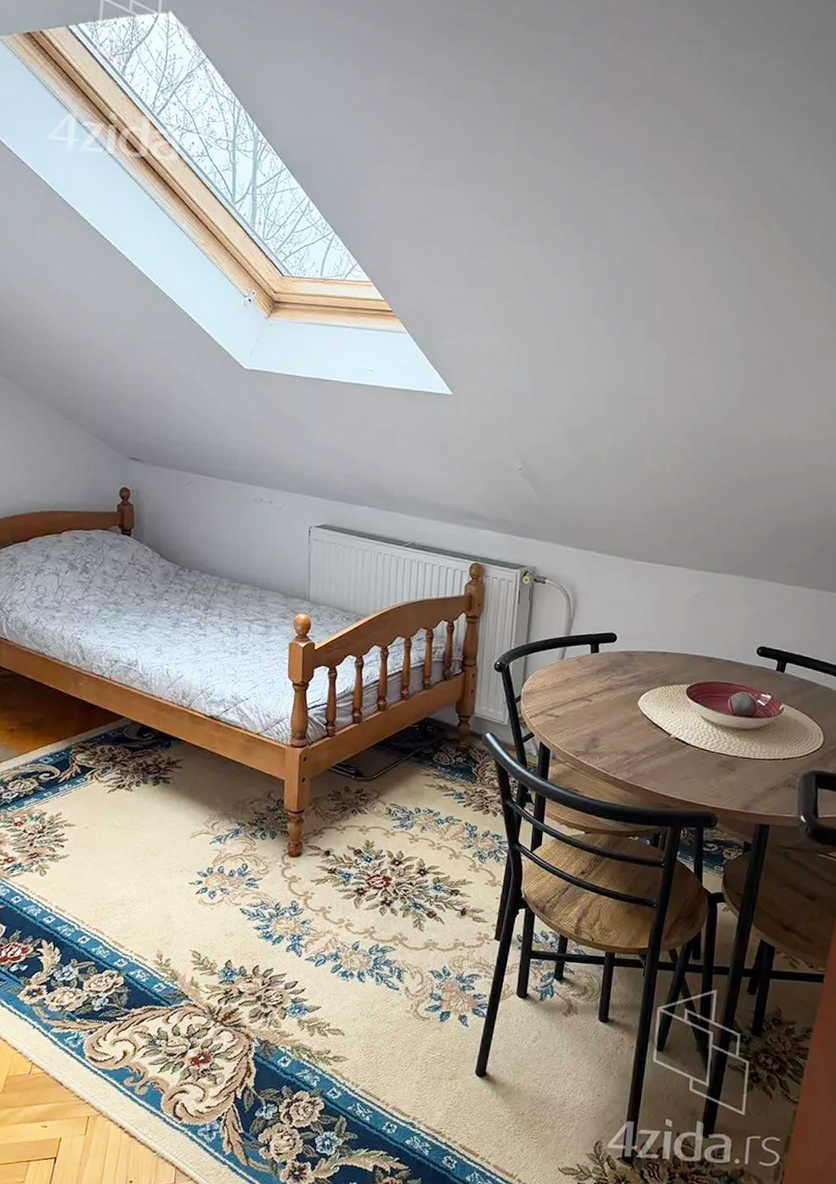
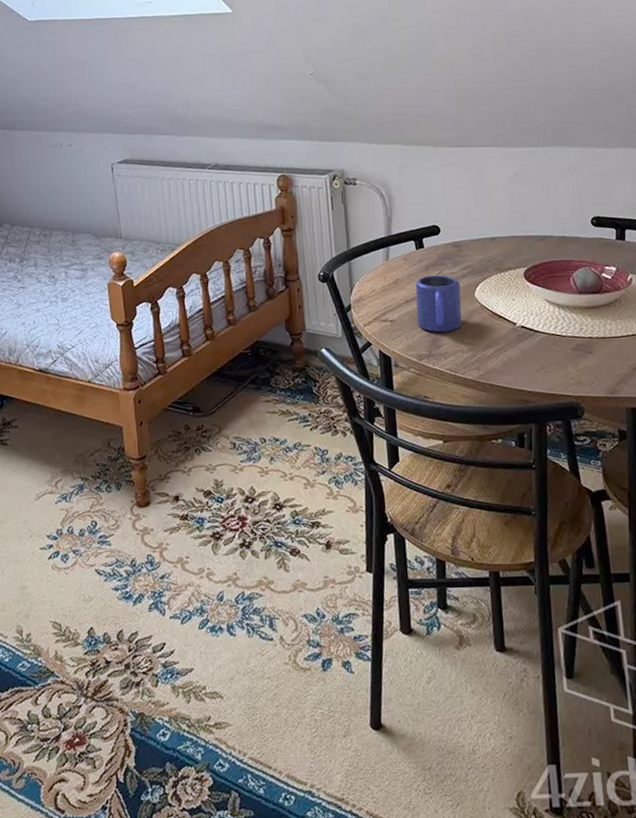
mug: none [580,679,626,734] -> present [415,275,462,333]

